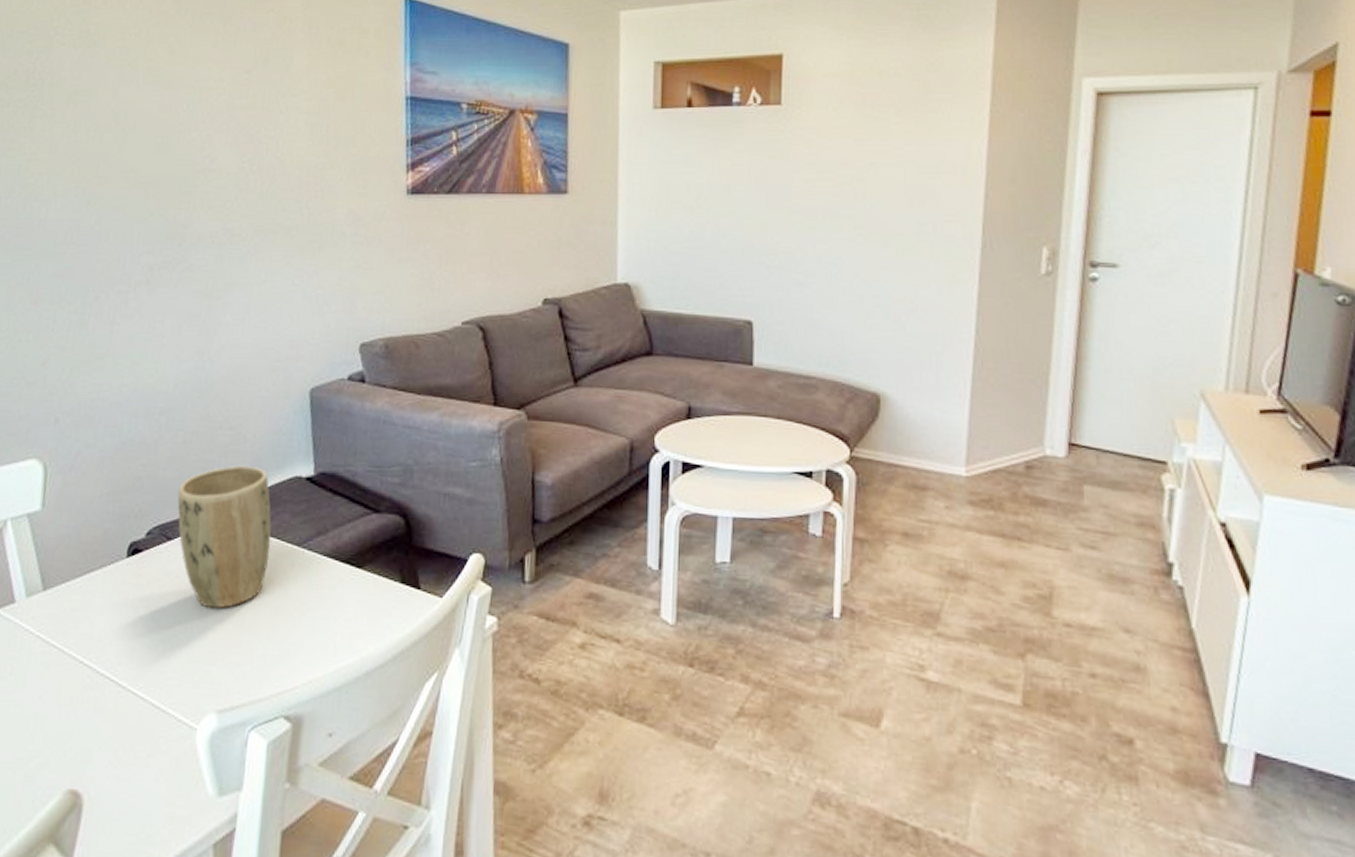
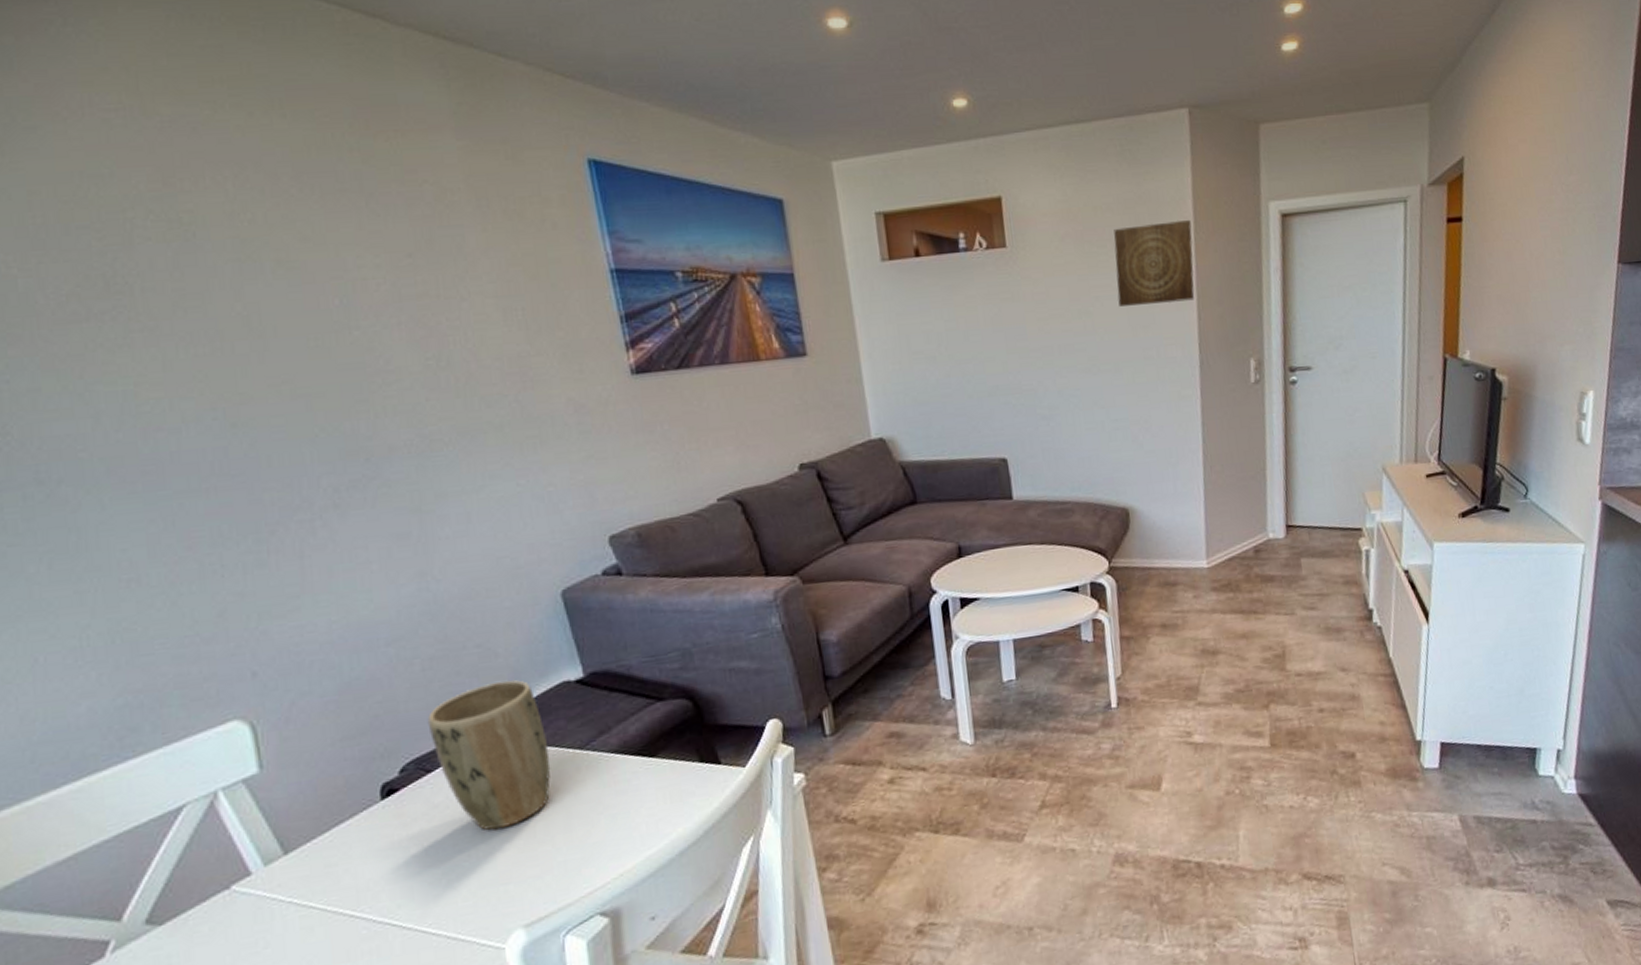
wall art: none [895,90,988,177] -> present [1114,219,1195,307]

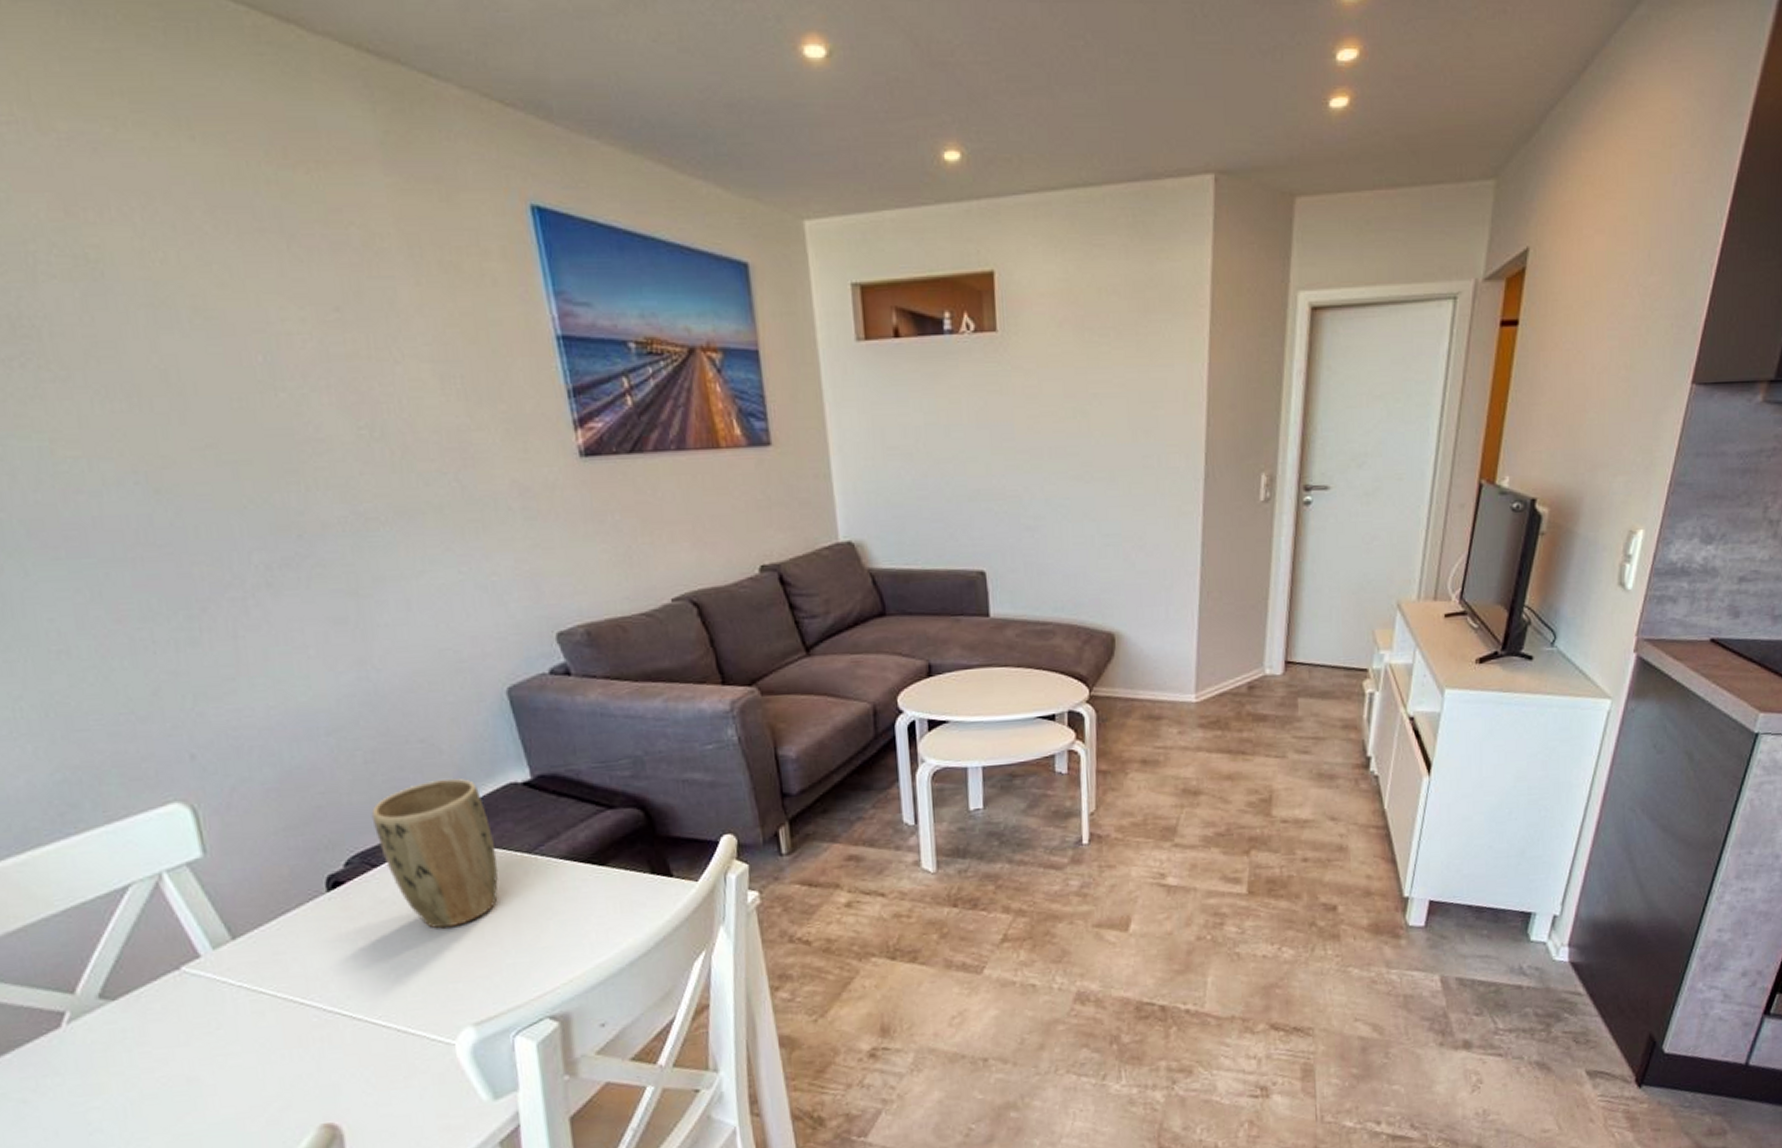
wall art: present [1114,219,1195,307] -> none [1118,308,1208,406]

